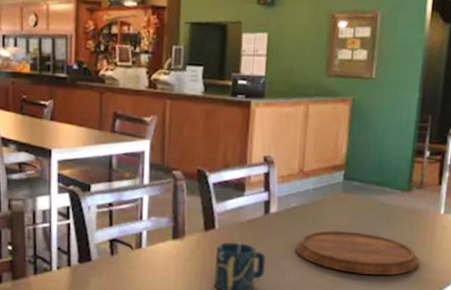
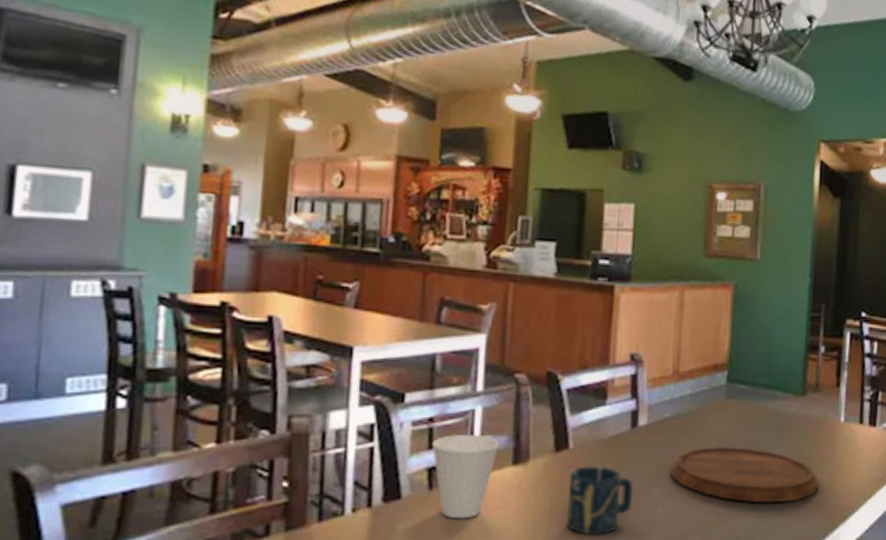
cup: none [112,216,162,278] -> present [431,435,499,519]

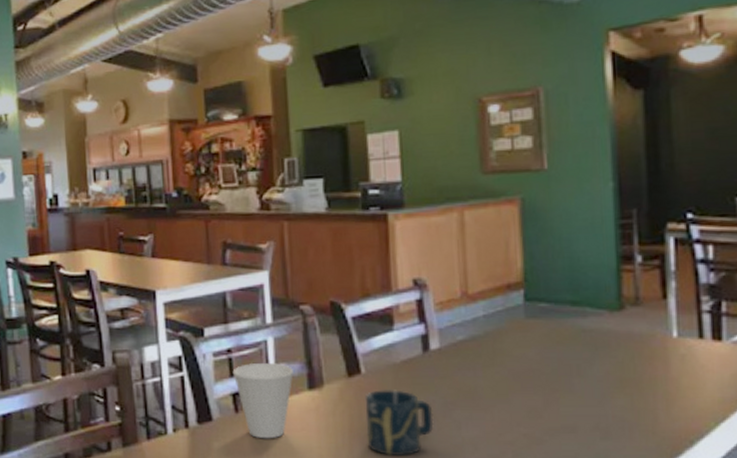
cutting board: present [670,446,819,503] -> none [470,367,652,426]

